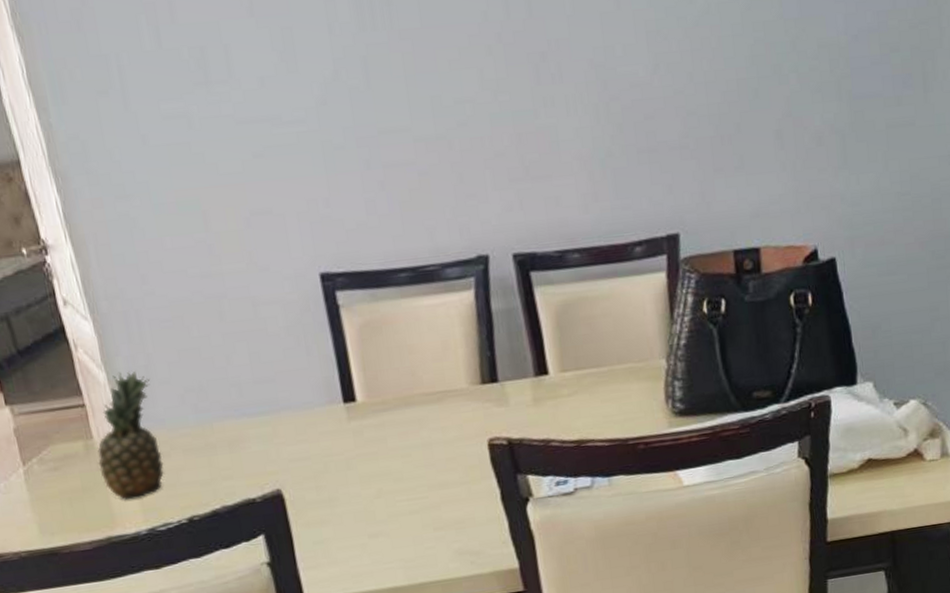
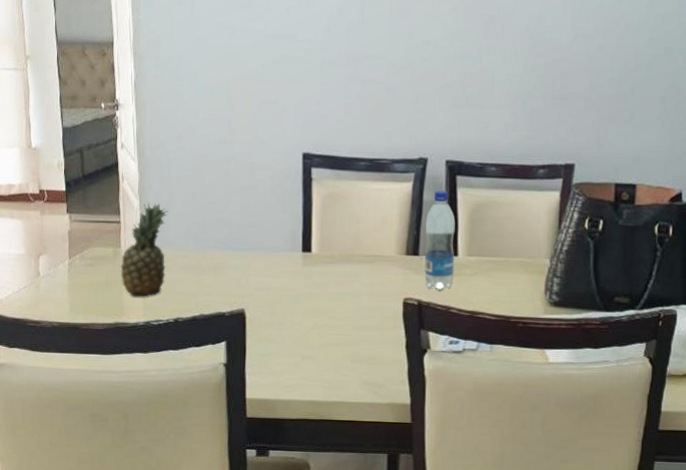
bottle: none [499,293,548,422] -> present [424,190,455,290]

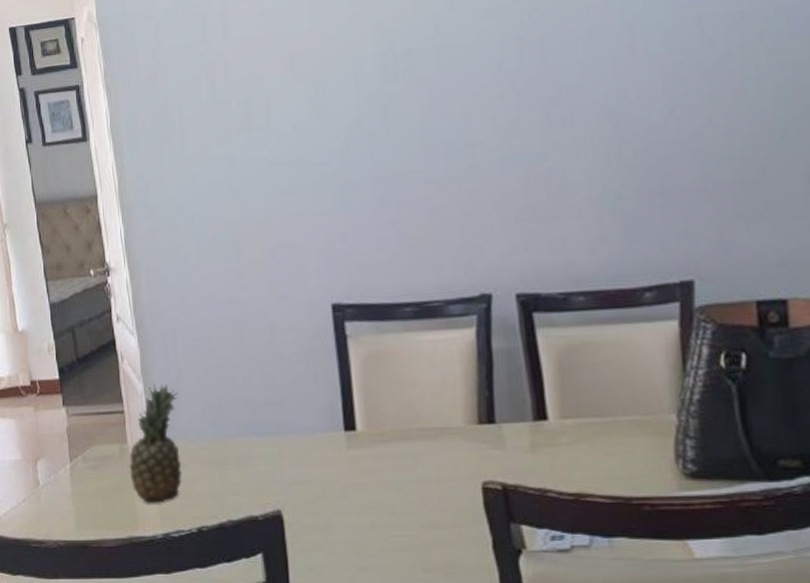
bottle: present [424,190,455,290] -> none [498,334,546,468]

